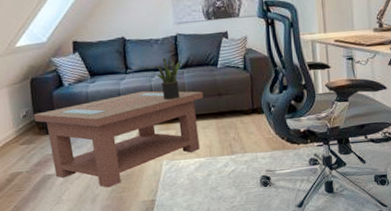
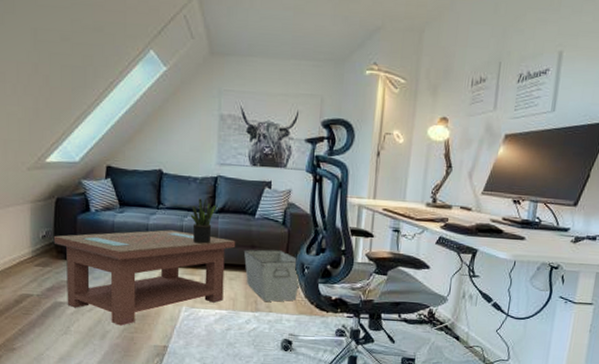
storage bin: none [211,94,268,143] -> present [243,249,300,302]

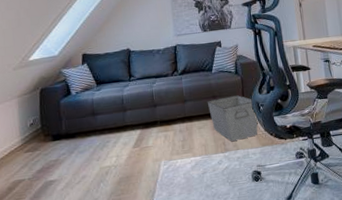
coffee table: present [53,230,236,326] -> none [40,94,200,191]
potted plant: present [190,198,217,244] -> none [158,65,179,104]

